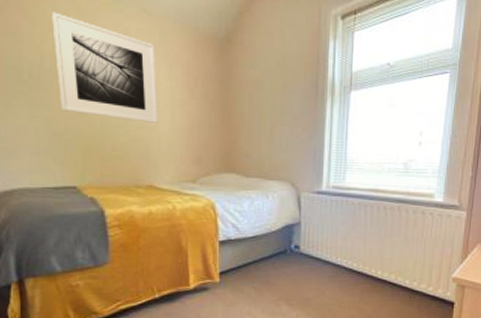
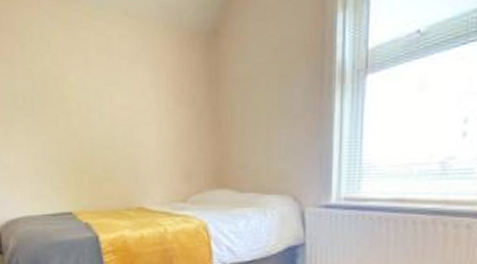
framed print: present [52,11,158,123] -> none [39,30,145,139]

